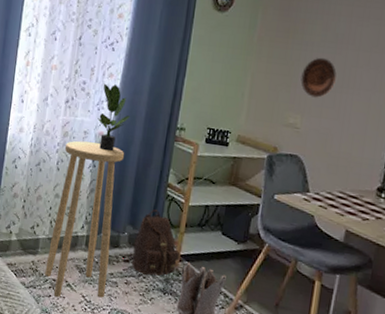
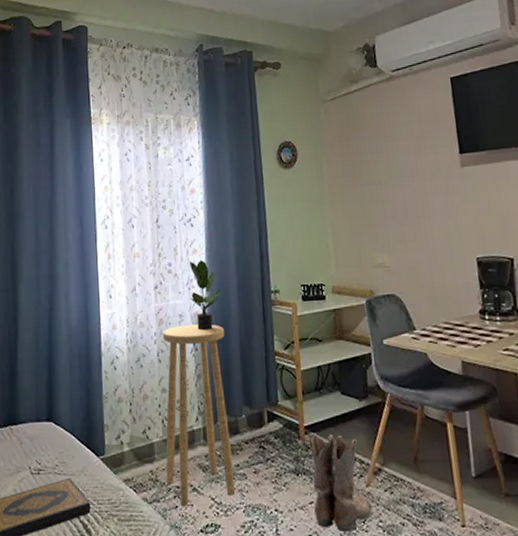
backpack: present [121,209,180,276] -> none [244,383,305,458]
decorative plate: present [301,57,337,98] -> none [377,193,411,233]

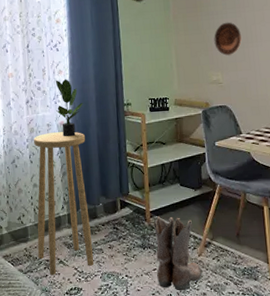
decorative plate: none [377,193,411,233] -> present [214,22,242,56]

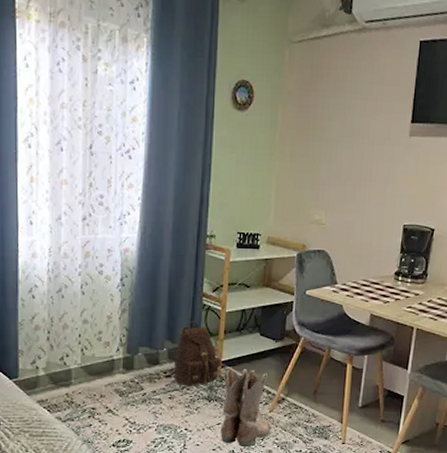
stool: present [33,132,94,276] -> none [82,260,155,426]
potted plant: present [55,79,84,137] -> none [121,195,157,268]
backpack: none [101,178,150,236] -> present [162,321,222,386]
decorative plate: present [214,22,242,56] -> none [323,153,355,193]

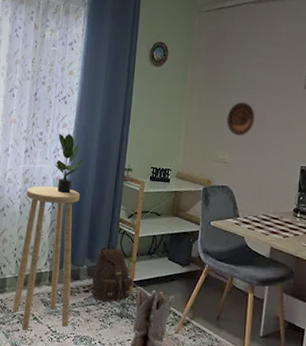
stool: none [82,260,155,426] -> present [13,186,81,331]
potted plant: none [121,195,157,268] -> present [55,133,84,194]
decorative plate: none [323,153,355,193] -> present [226,102,255,136]

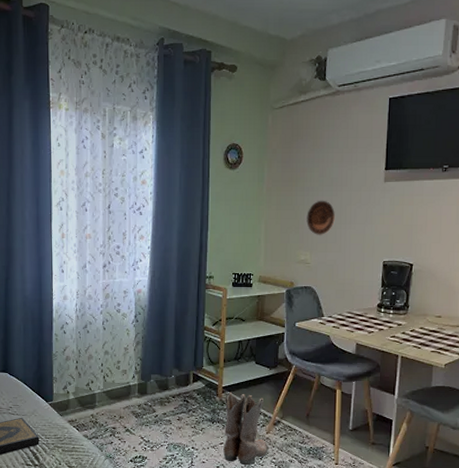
stool: present [13,186,81,331] -> none [104,300,163,443]
potted plant: present [55,133,84,194] -> none [135,245,164,306]
backpack: present [82,243,134,302] -> none [172,351,222,409]

